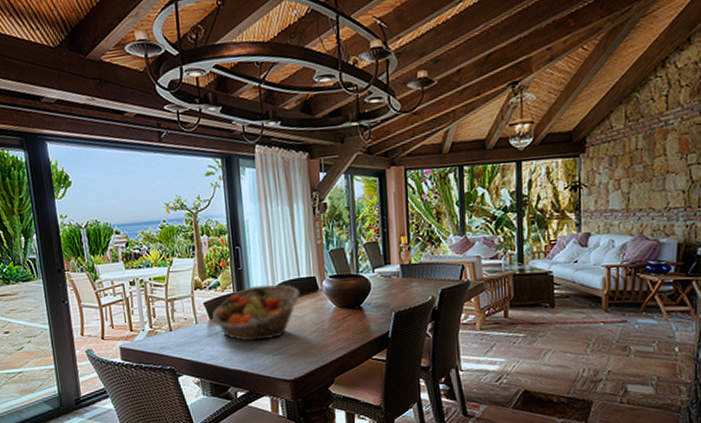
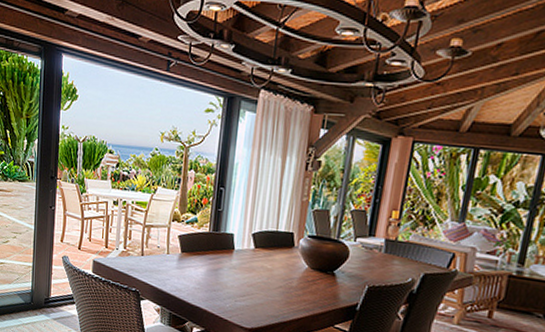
fruit basket: present [212,284,300,342] -> none [183,229,275,285]

